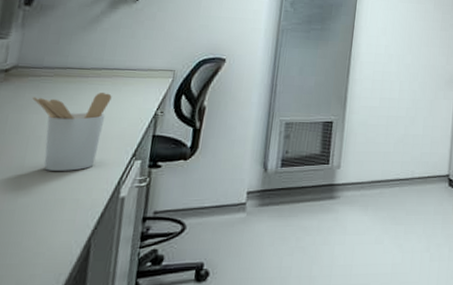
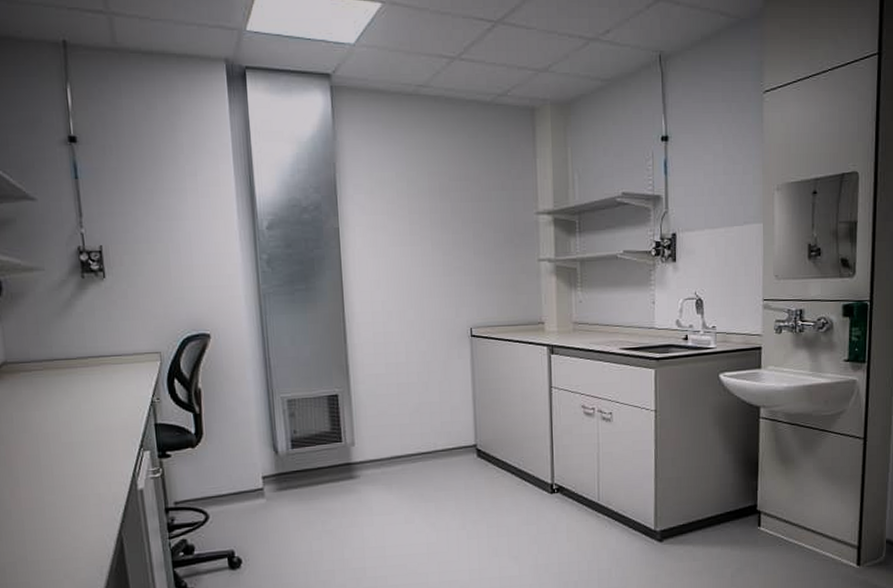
utensil holder: present [32,93,112,171] -> none [29,383,106,467]

